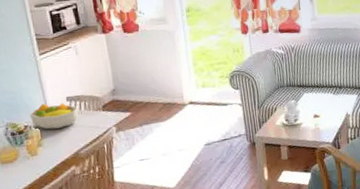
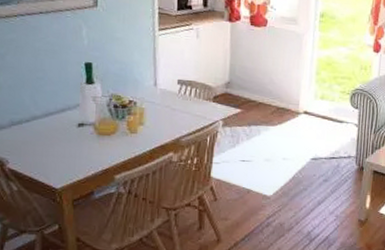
fruit bowl: present [29,102,79,130] -> none [136,81,188,111]

